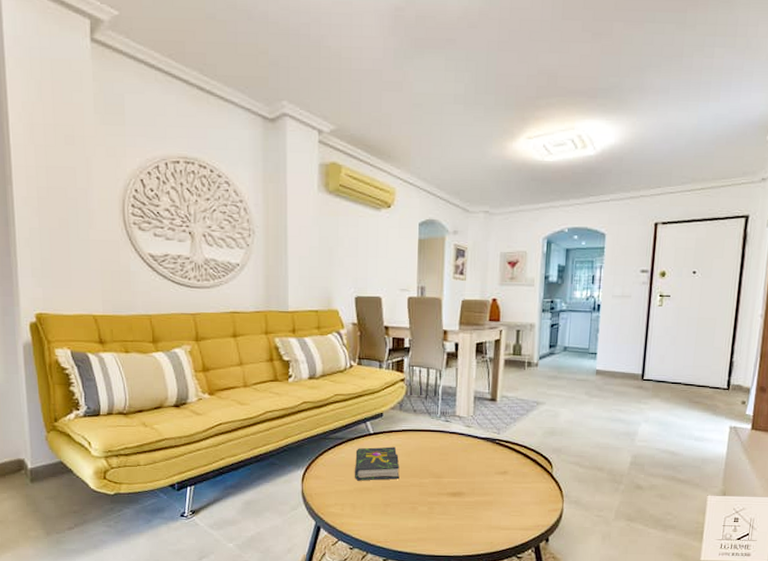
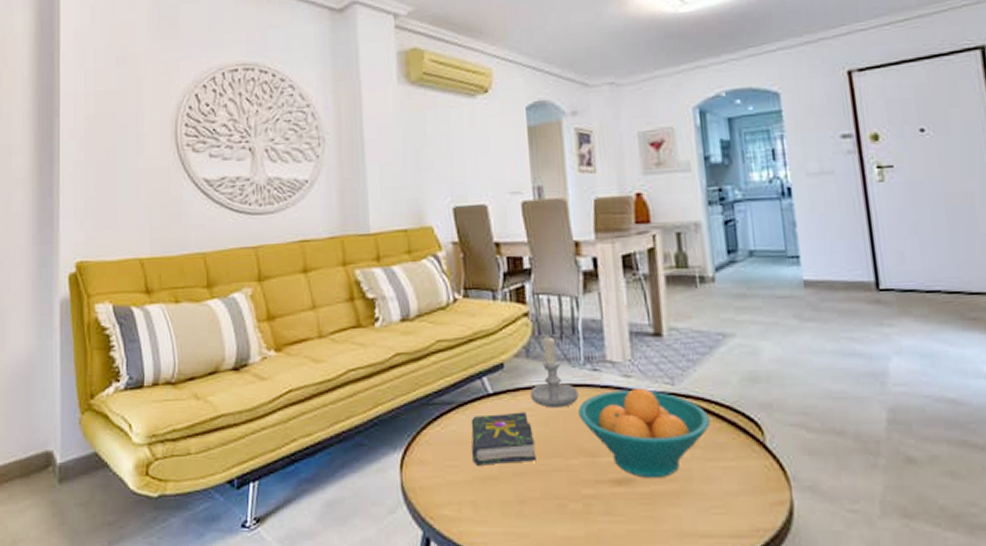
candle: none [399,395,434,445] -> present [530,335,579,408]
fruit bowl: none [432,434,520,493] -> present [578,387,711,479]

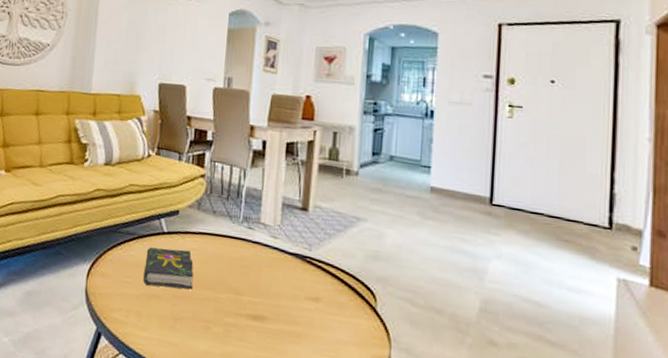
candle: present [530,335,579,408] -> none [196,194,234,253]
fruit bowl: present [578,387,711,479] -> none [231,246,336,321]

